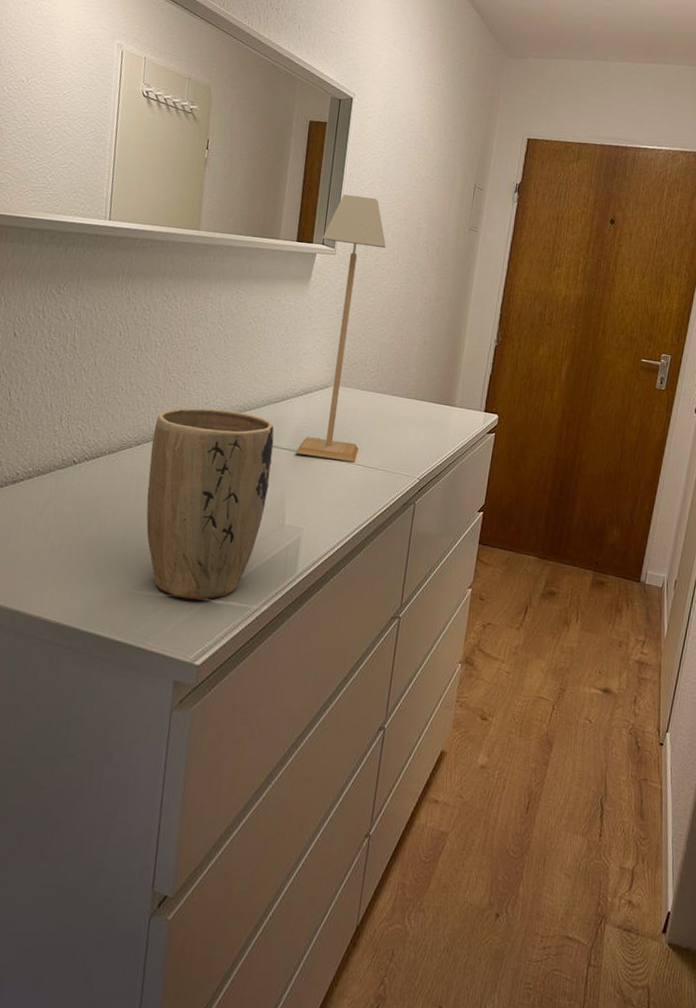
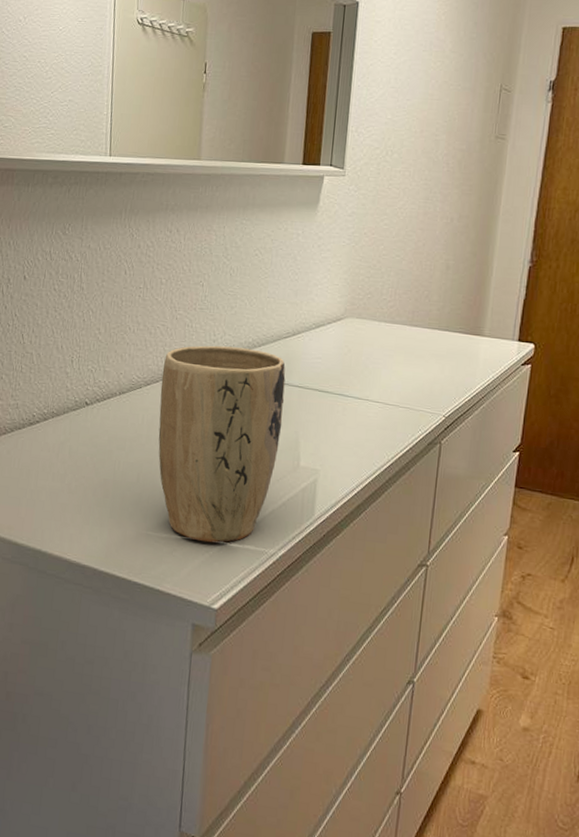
table lamp: present [295,194,387,462] -> none [308,109,402,399]

